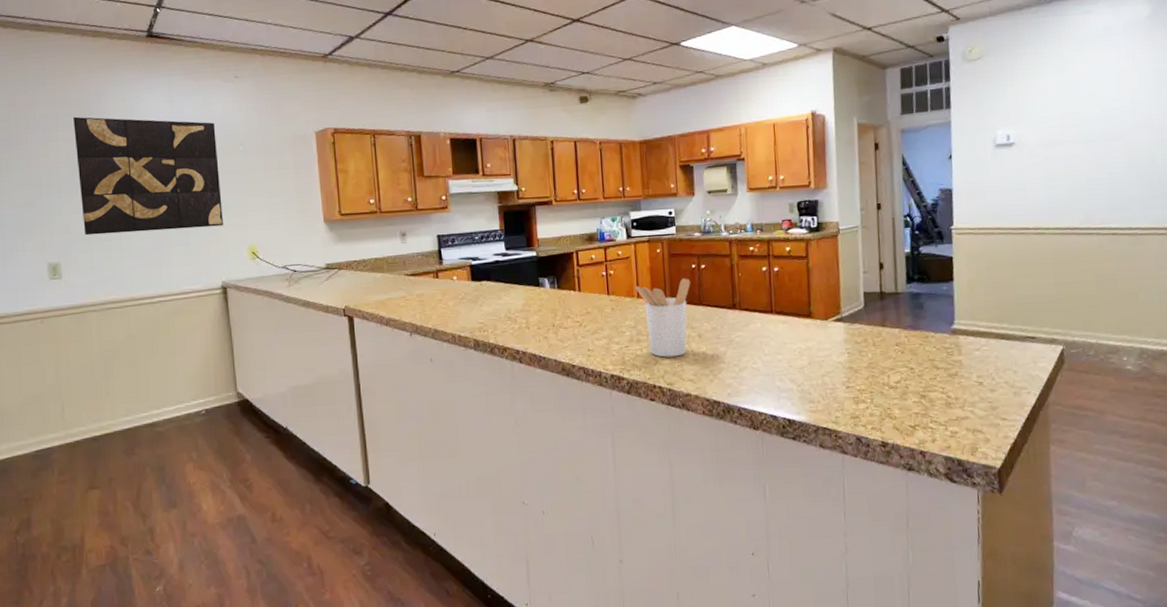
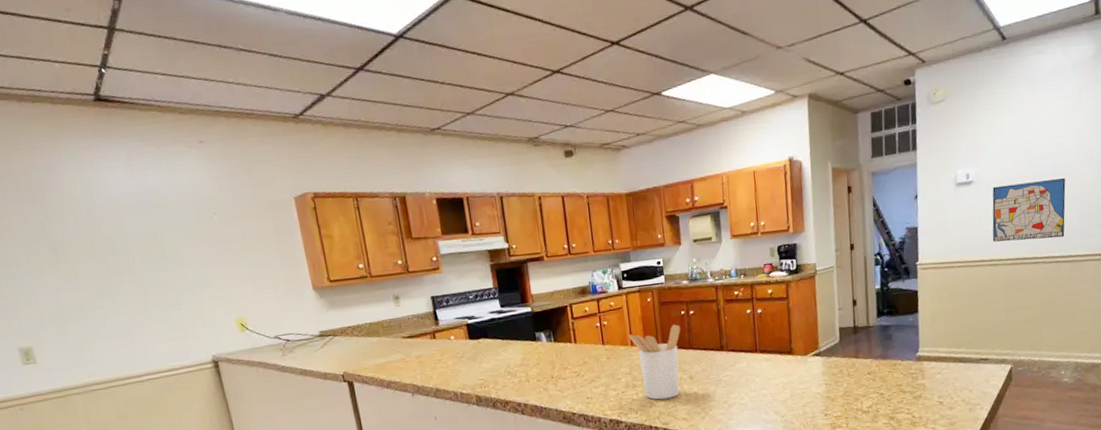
wall art: present [73,116,223,236] -> none [23,191,206,317]
wall art: none [1036,144,1122,209] -> present [992,178,1066,242]

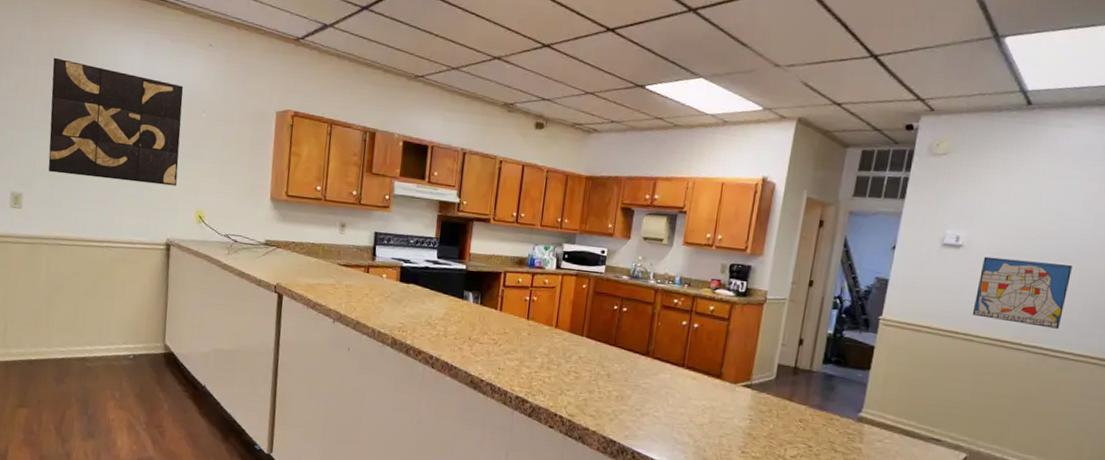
wall art: none [23,191,206,317] -> present [48,57,184,186]
utensil holder: present [629,324,681,400] -> none [555,316,610,391]

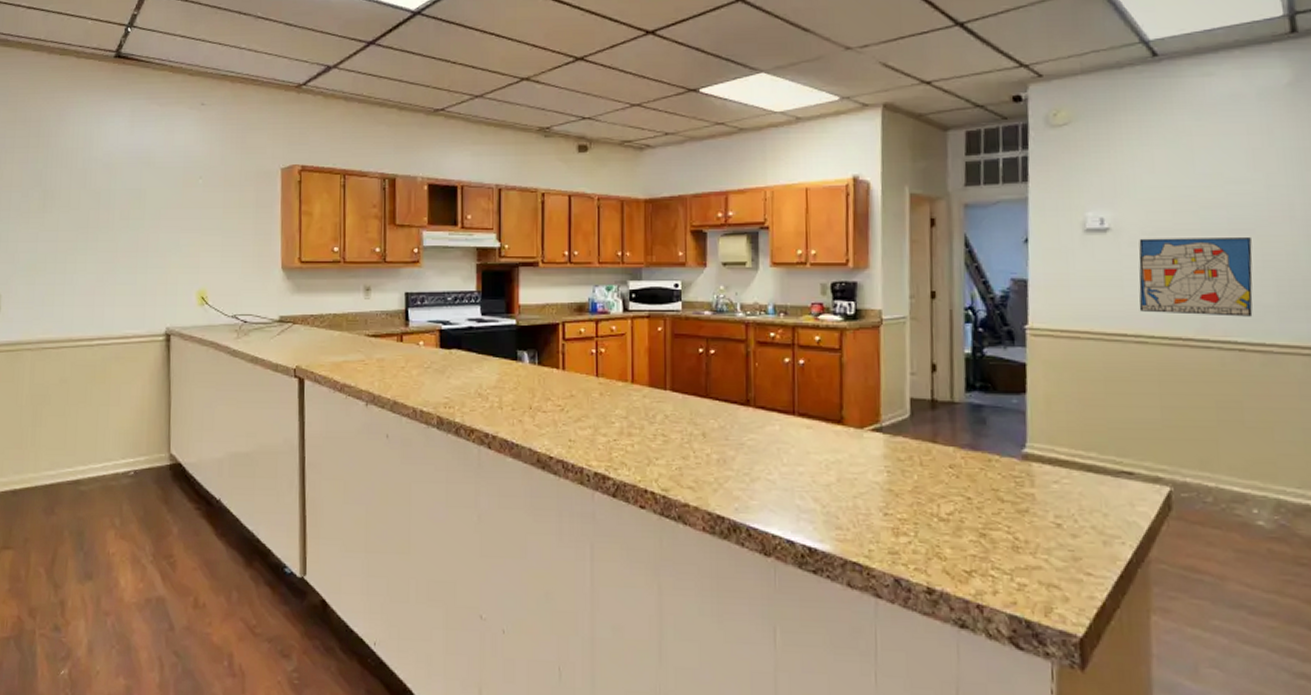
wall art: present [48,57,184,186] -> none [28,138,176,266]

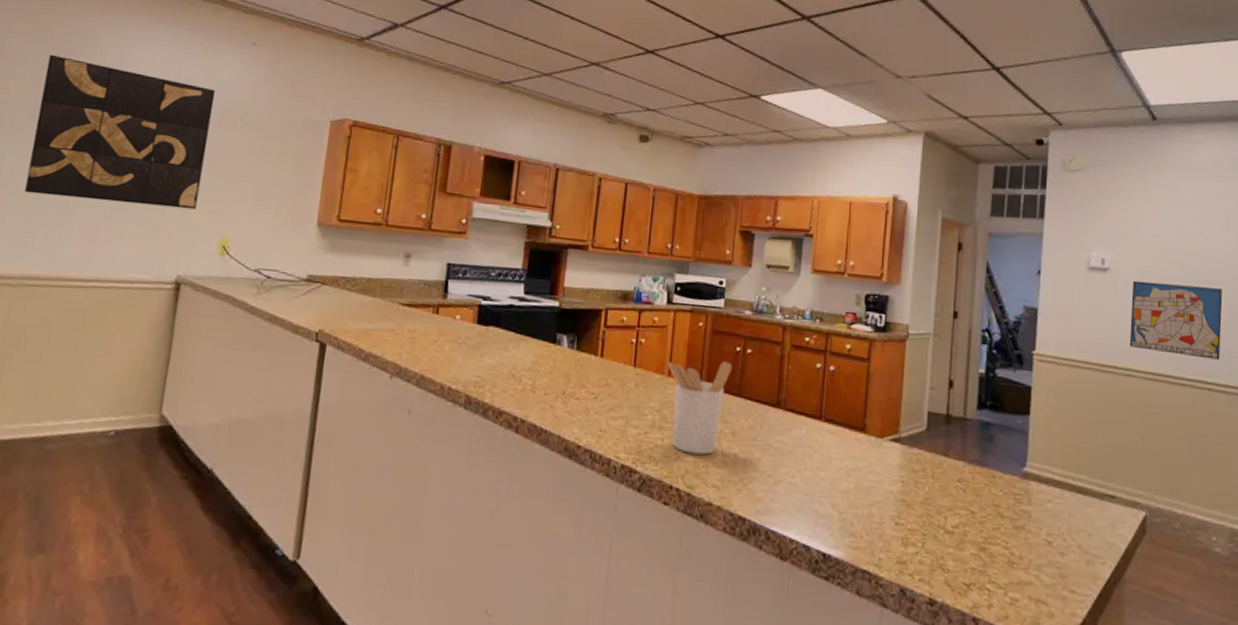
wall art: none [28,138,176,266] -> present [24,54,216,210]
utensil holder: none [630,364,696,458] -> present [668,361,733,455]

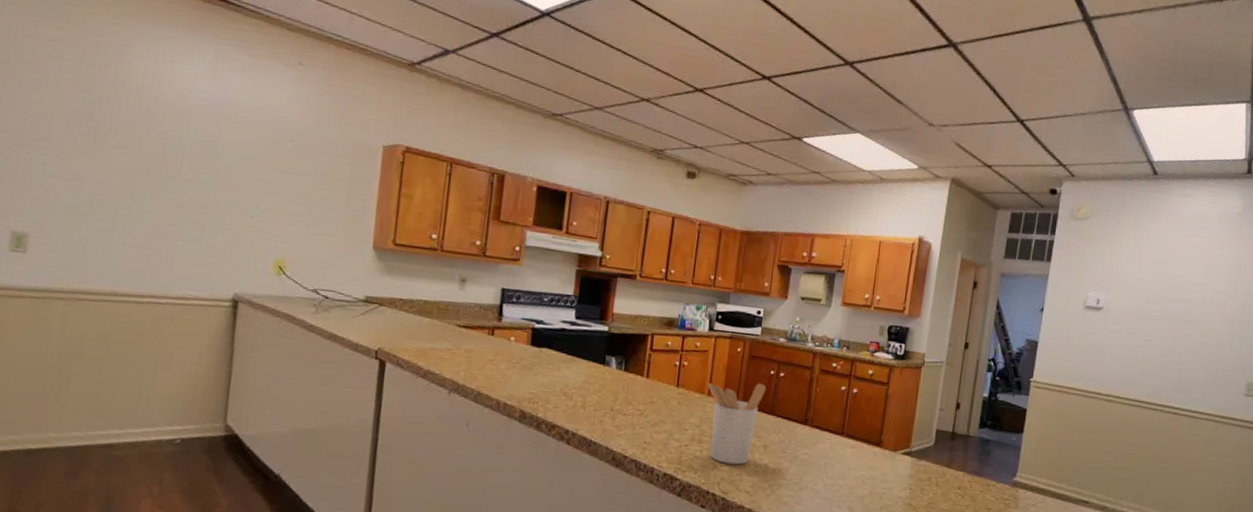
wall art: present [24,54,216,210] -> none [69,64,263,230]
wall art: present [1129,280,1223,360] -> none [1112,319,1196,389]

